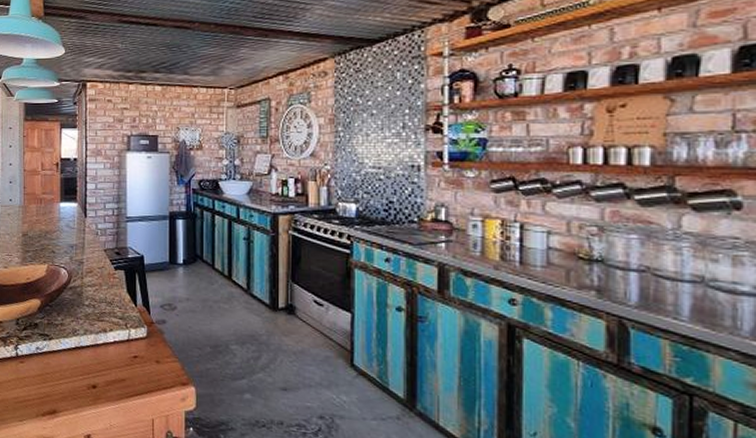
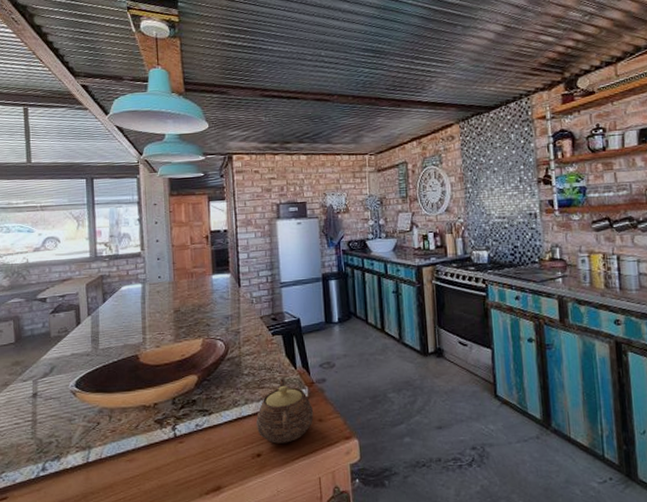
teapot: none [93,313,152,380] -> present [255,378,314,444]

